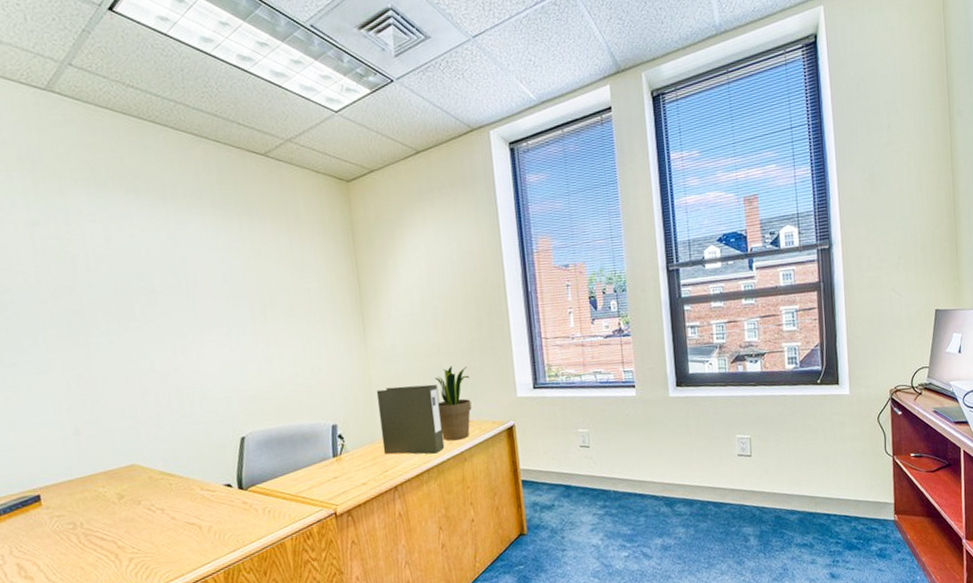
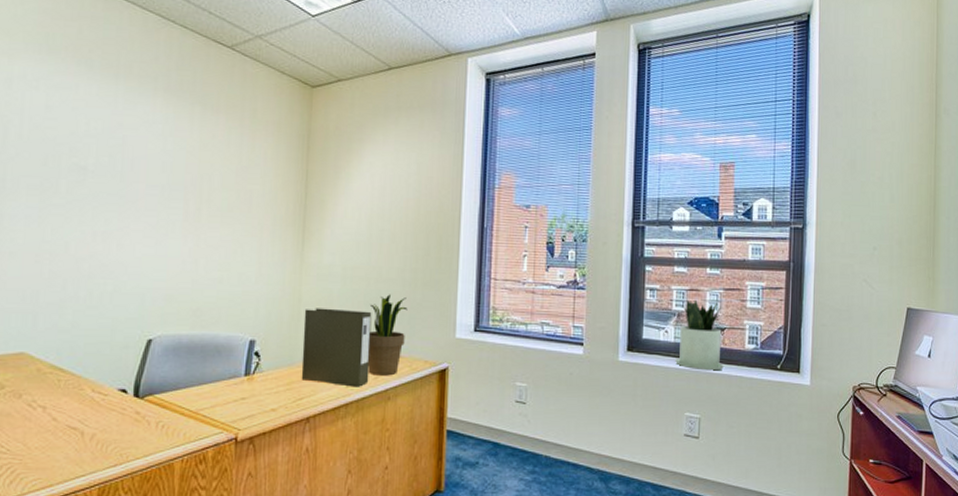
planter: none [721,329,768,396] -> present [674,299,725,371]

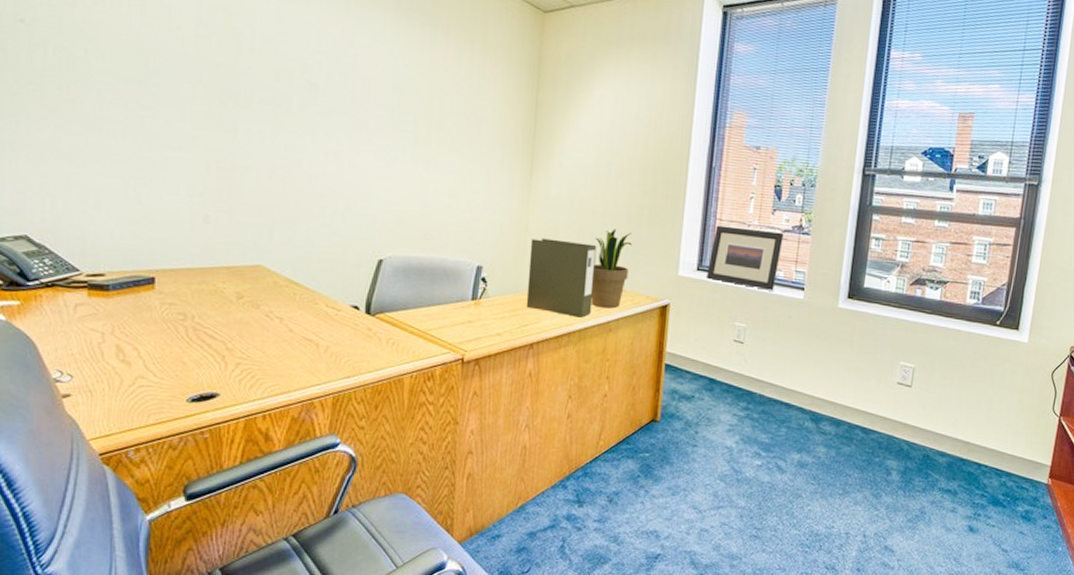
picture frame: none [484,285,559,348] -> present [706,225,784,291]
planter: present [674,299,725,371] -> none [893,251,946,323]

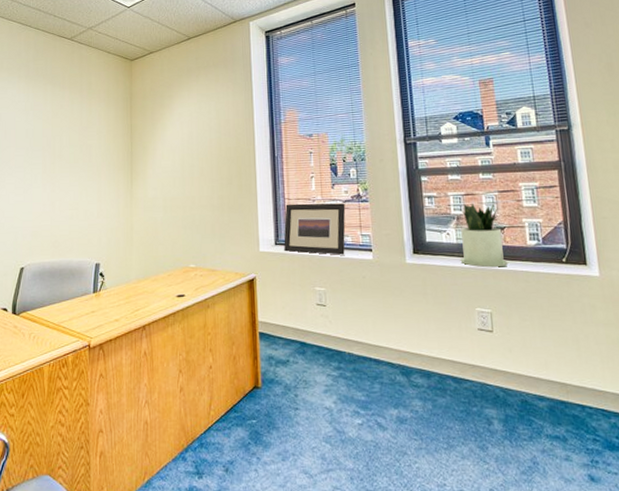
binder: present [526,238,597,318] -> none [136,233,191,298]
potted plant: present [591,229,632,309] -> none [188,218,218,288]
planter: none [893,251,946,323] -> present [459,203,509,268]

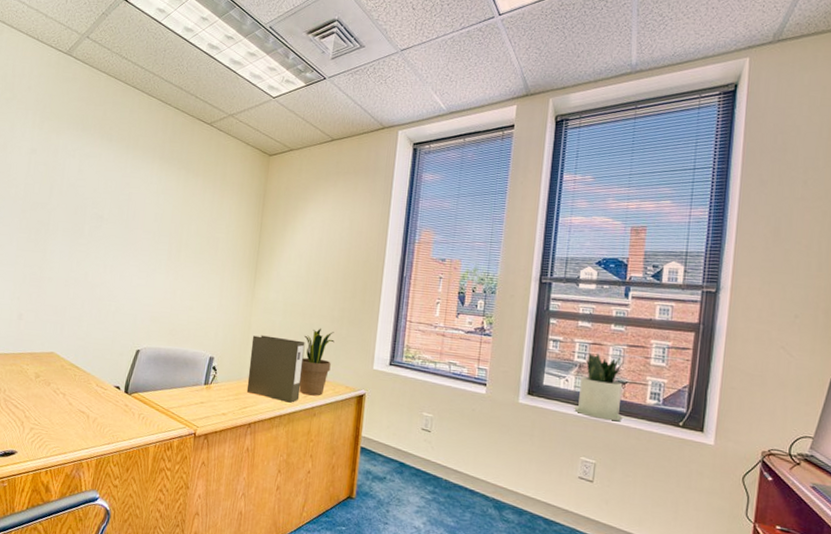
binder: none [136,233,191,298] -> present [246,335,305,403]
potted plant: none [188,218,218,288] -> present [299,328,335,396]
picture frame: present [284,203,346,255] -> none [398,326,467,385]

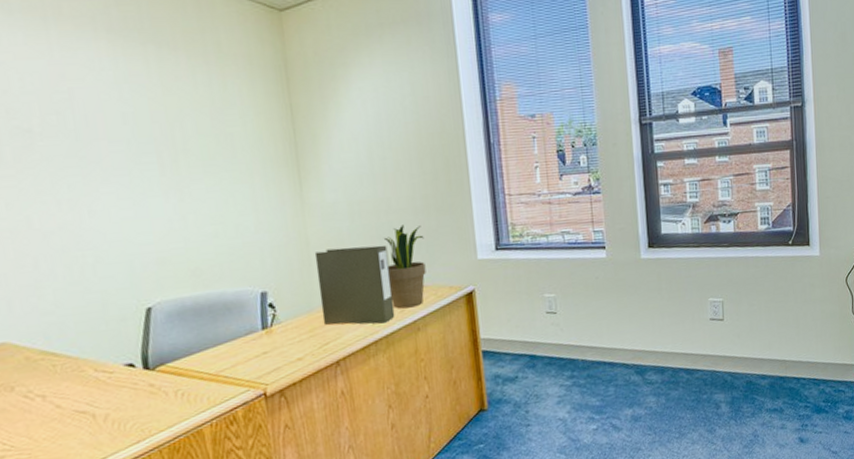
planter: present [573,353,624,422] -> none [694,188,741,257]

